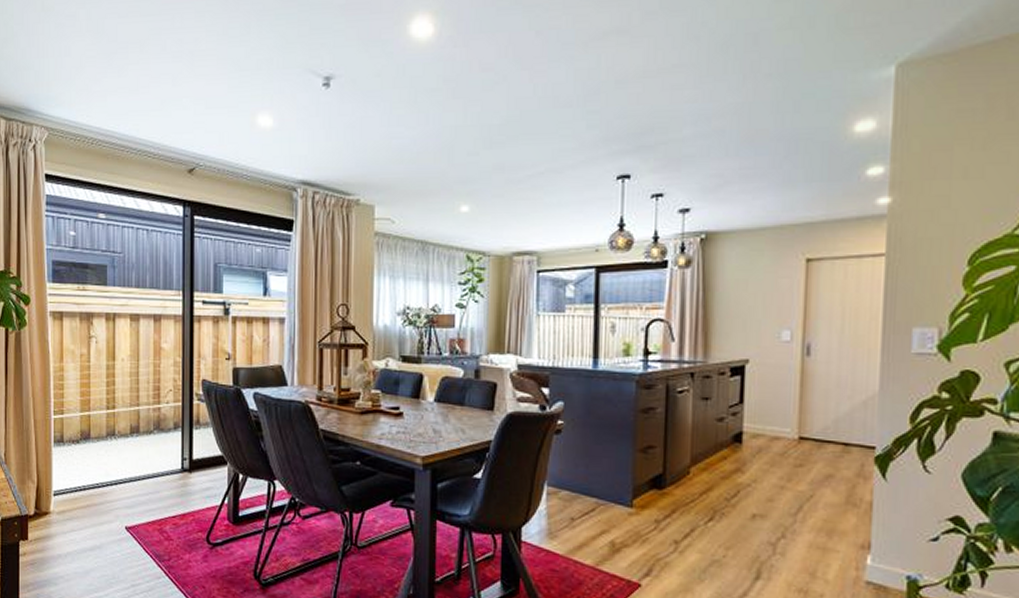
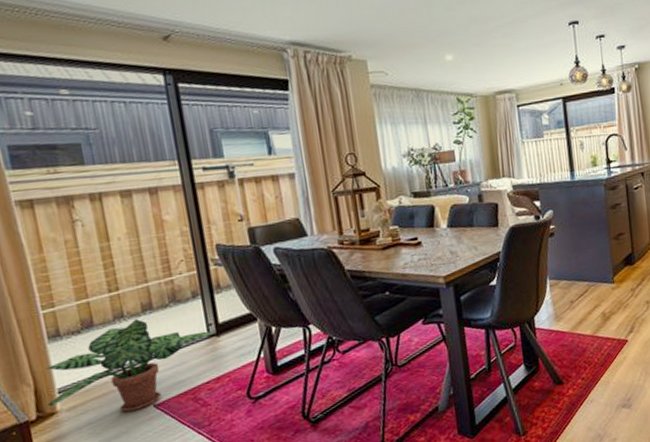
potted plant: none [44,439,188,529] -> present [45,318,215,412]

